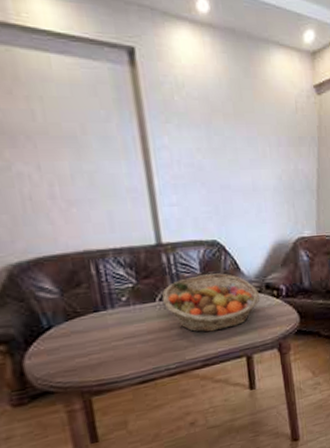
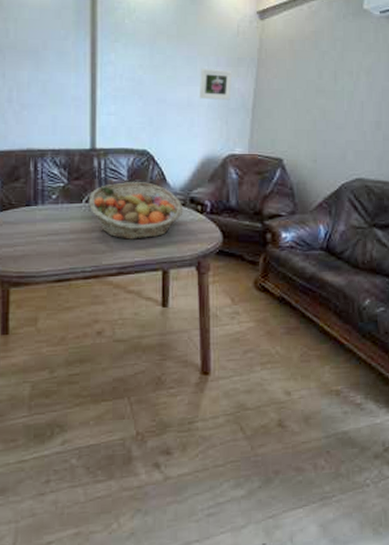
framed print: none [263,150,295,183] -> present [199,69,233,100]

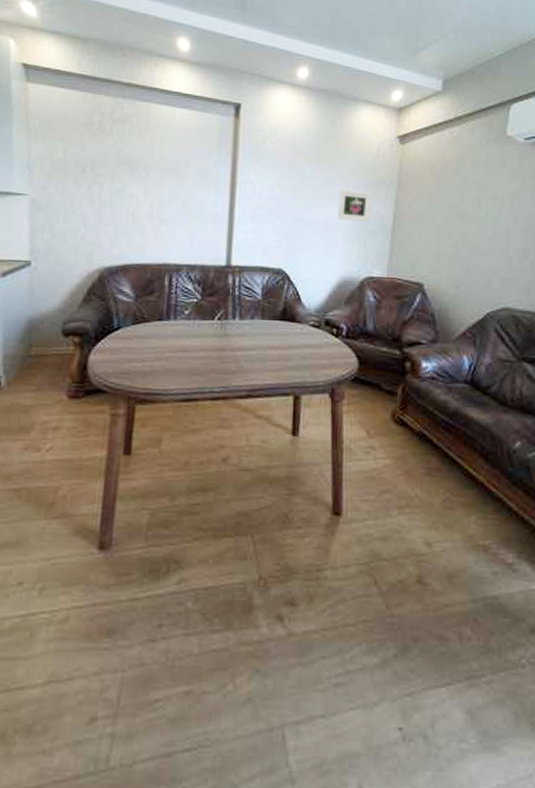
fruit basket: present [89,182,183,240] -> none [221,300,318,361]

